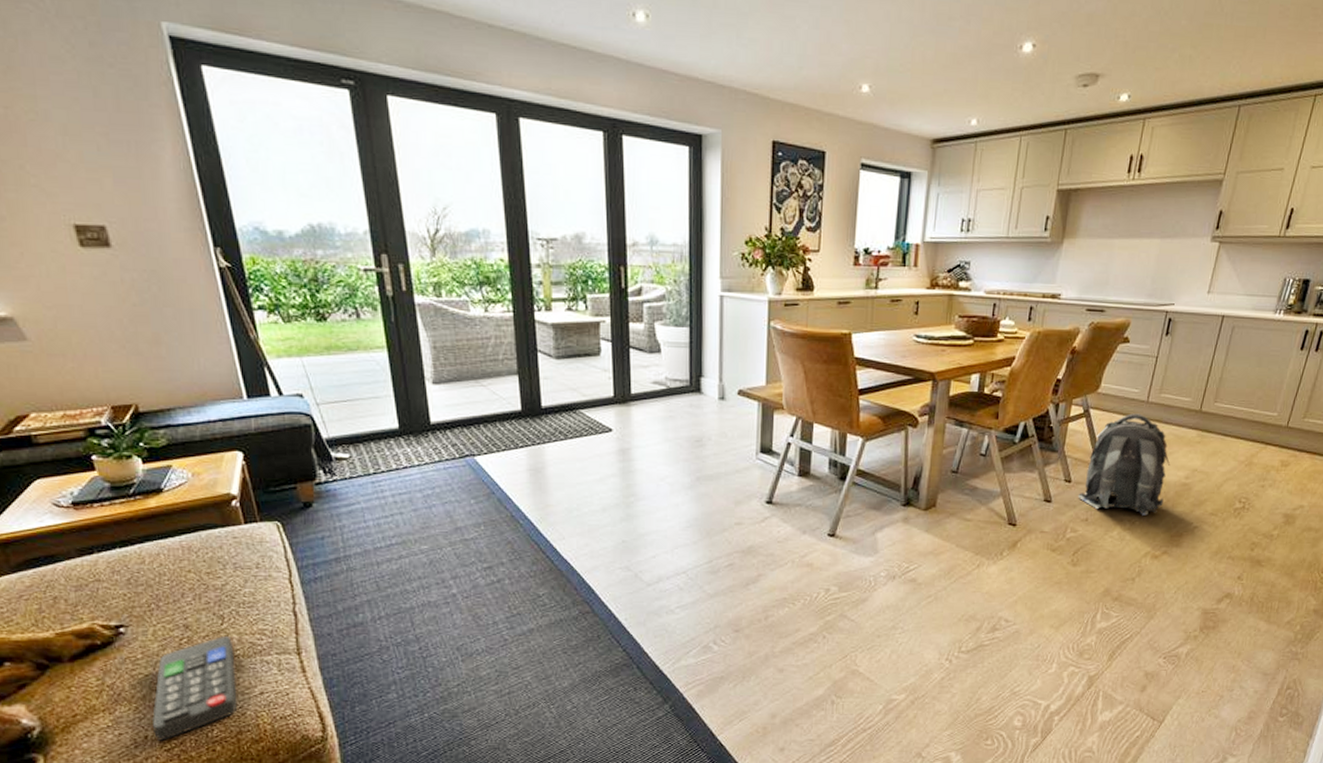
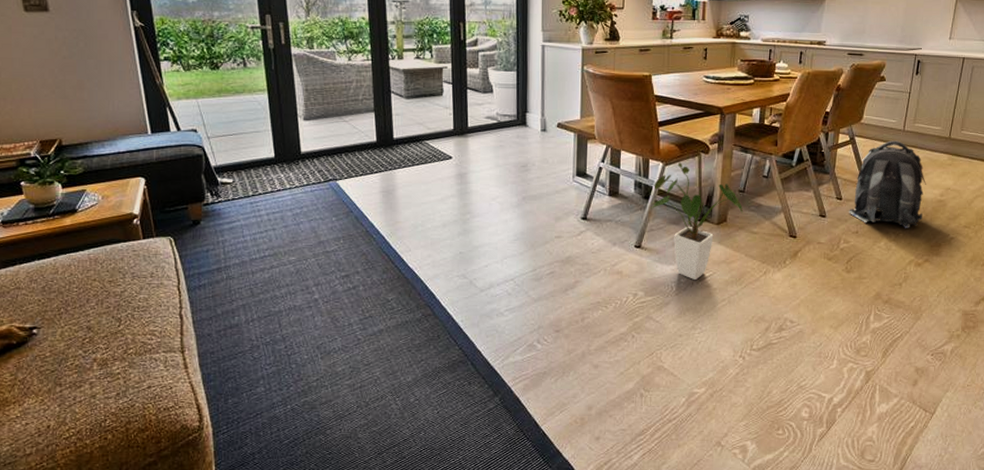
remote control: present [152,635,238,741] -> none [55,336,128,430]
house plant: none [847,437,956,574] -> present [651,162,744,281]

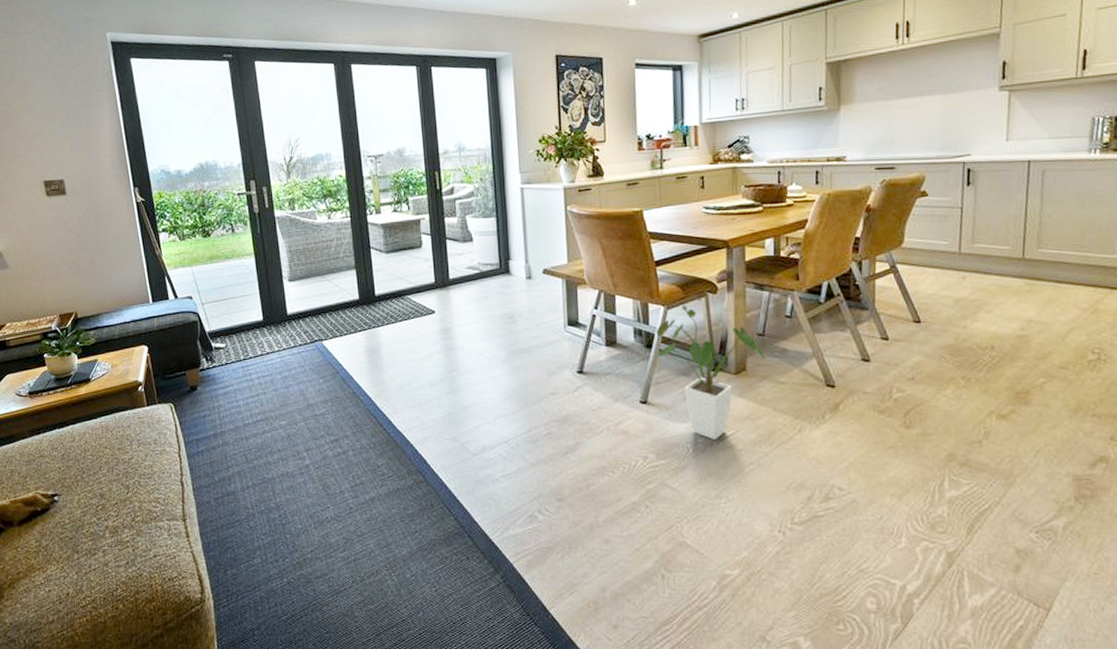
backpack: present [848,140,927,228] -> none [898,265,1001,372]

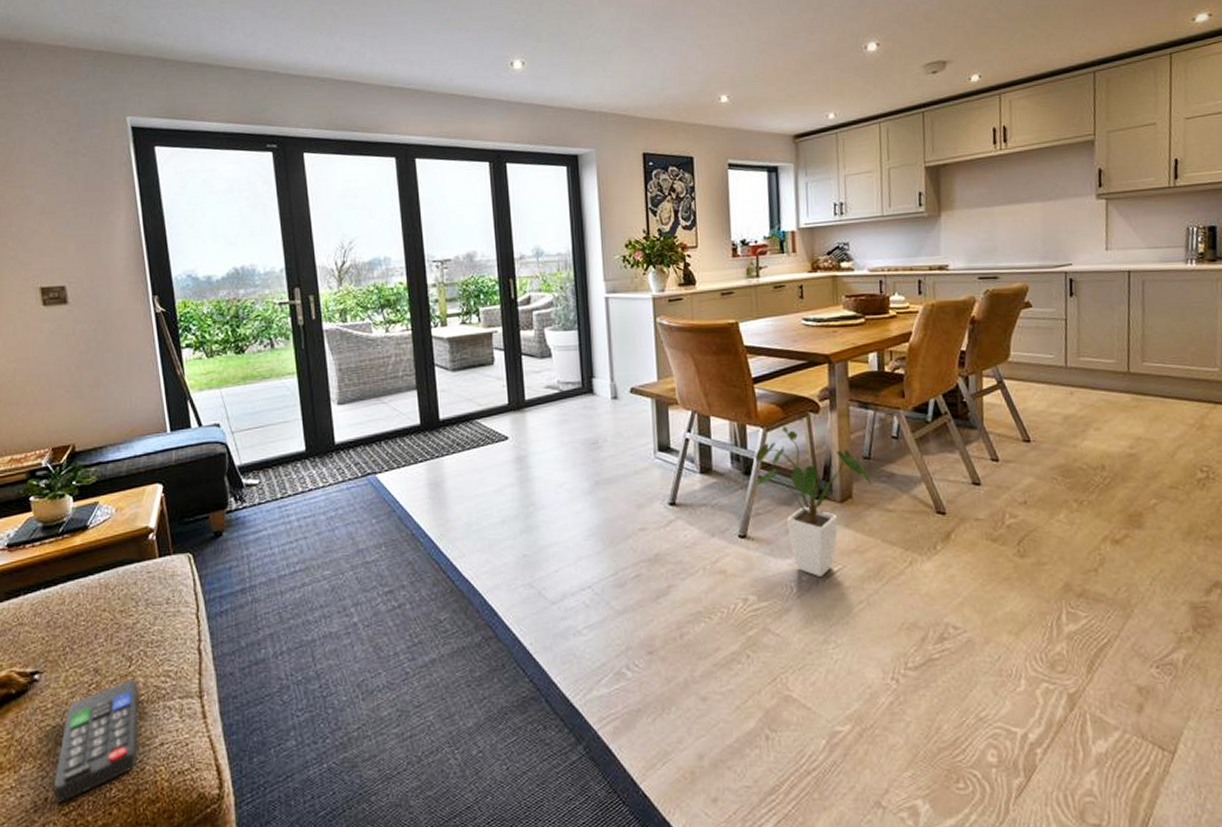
remote control: none [74,503,137,598] -> present [54,678,139,803]

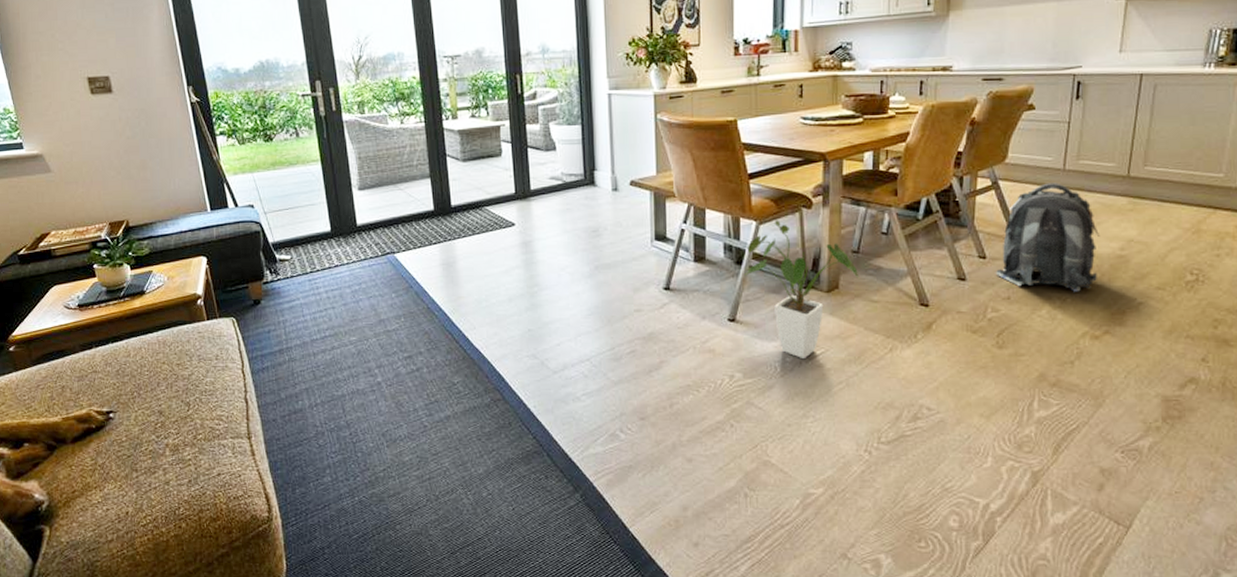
remote control: present [54,678,139,803] -> none [133,420,200,517]
backpack: none [1009,380,1112,494] -> present [995,182,1101,292]

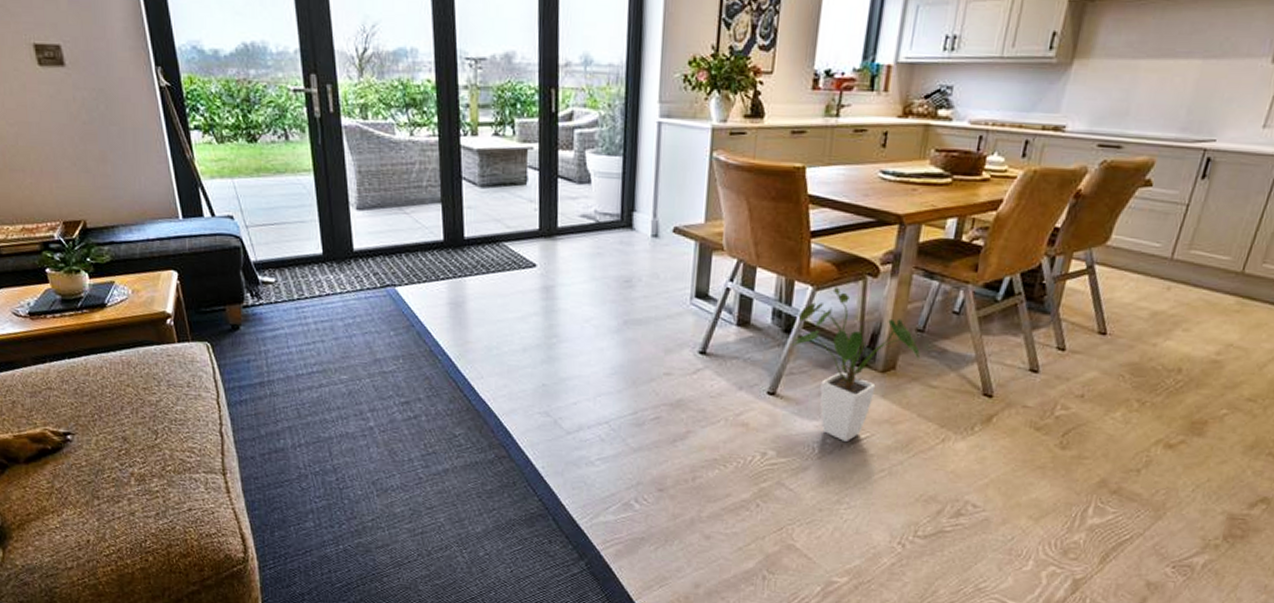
backpack: present [995,182,1101,292] -> none [1072,272,1198,396]

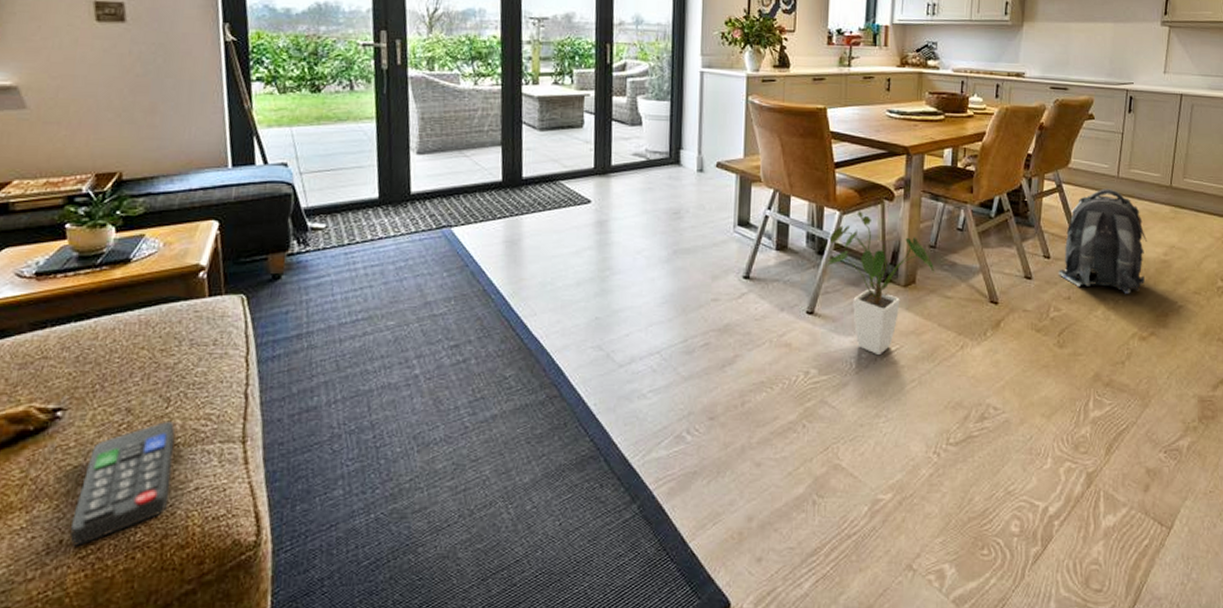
remote control: none [94,450,168,546] -> present [70,420,175,546]
backpack: none [1072,272,1198,396] -> present [1057,188,1148,294]

